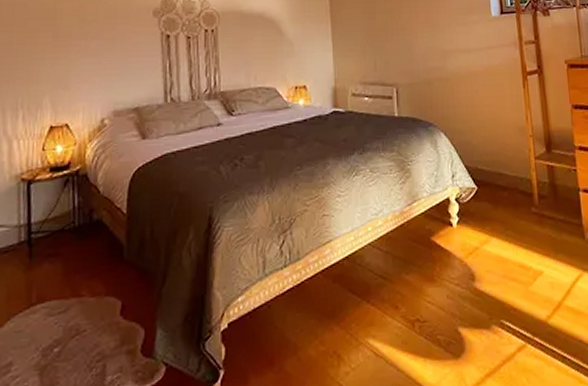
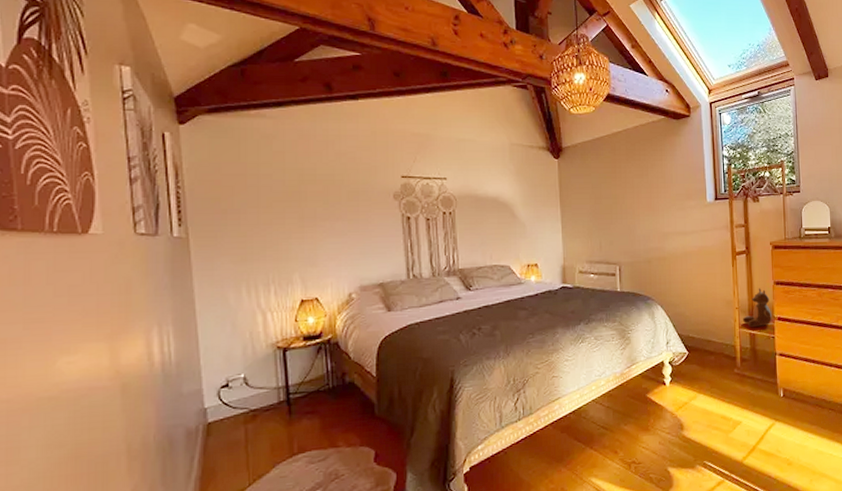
stuffed bear: none [537,113,572,158] -> present [742,288,772,327]

